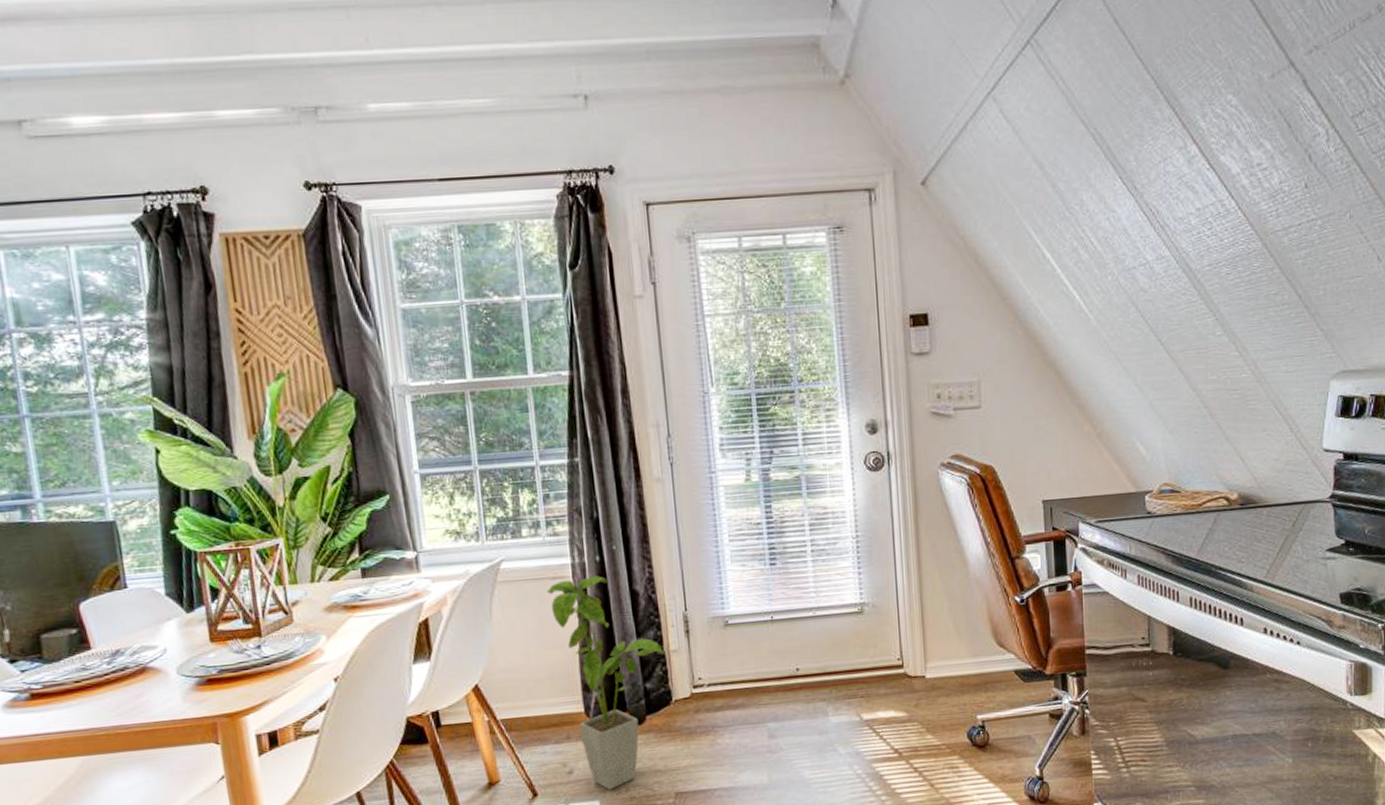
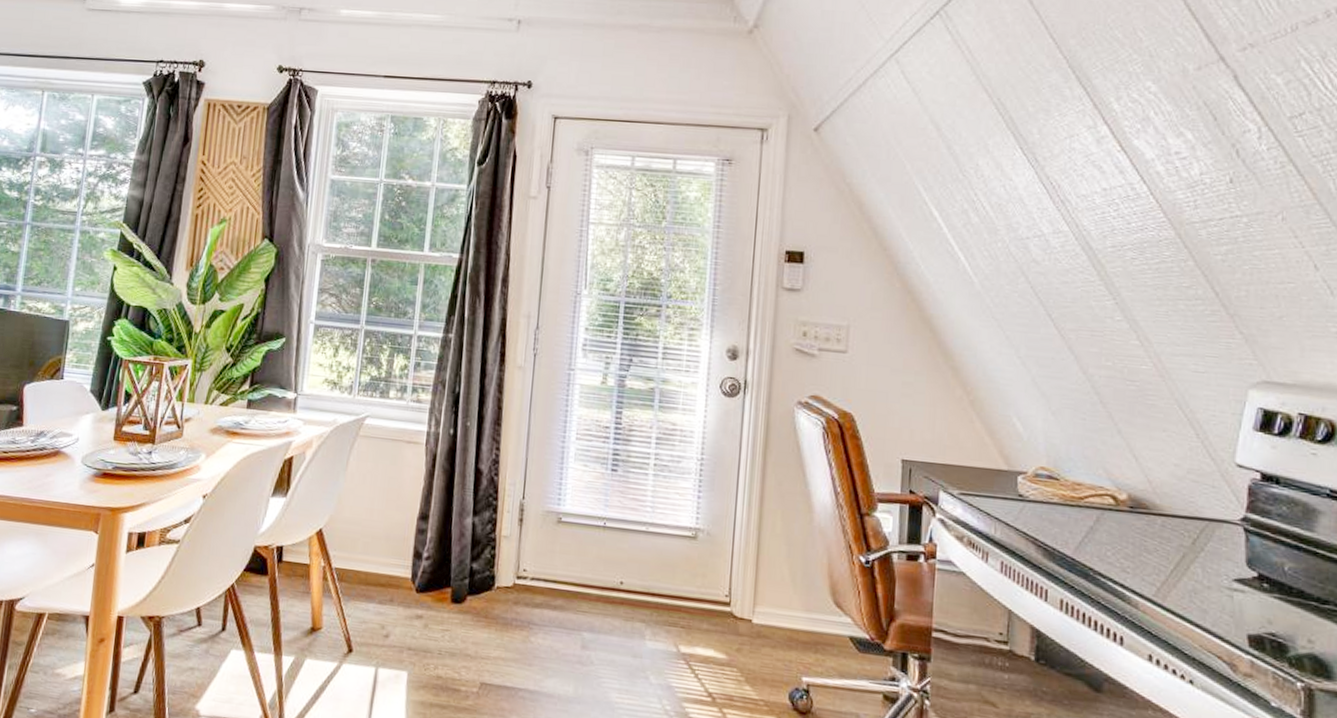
house plant: present [546,575,665,790] -> none [400,446,497,664]

